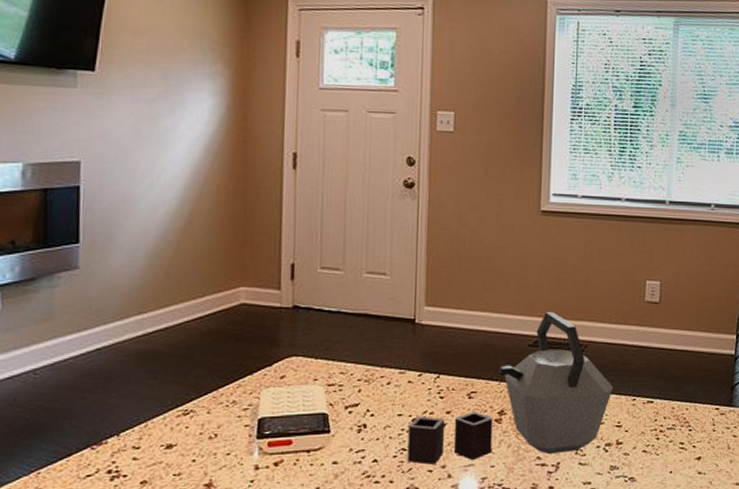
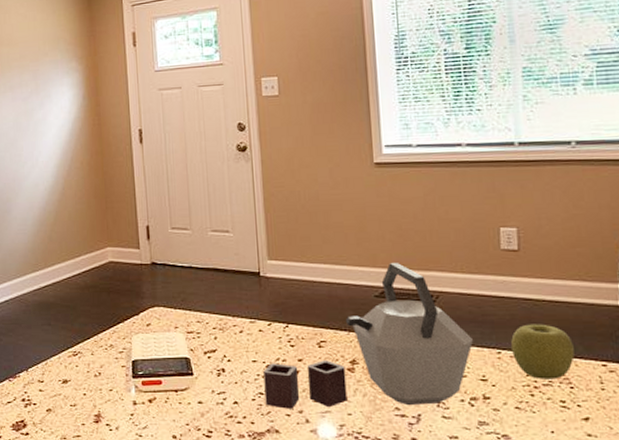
apple: none [644,372,695,424] -> present [510,324,575,379]

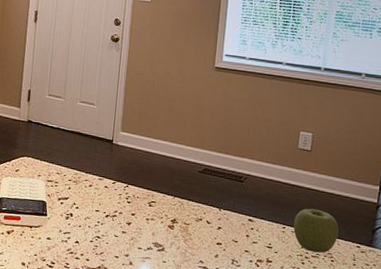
kettle: present [263,263,473,409] -> none [100,147,266,261]

